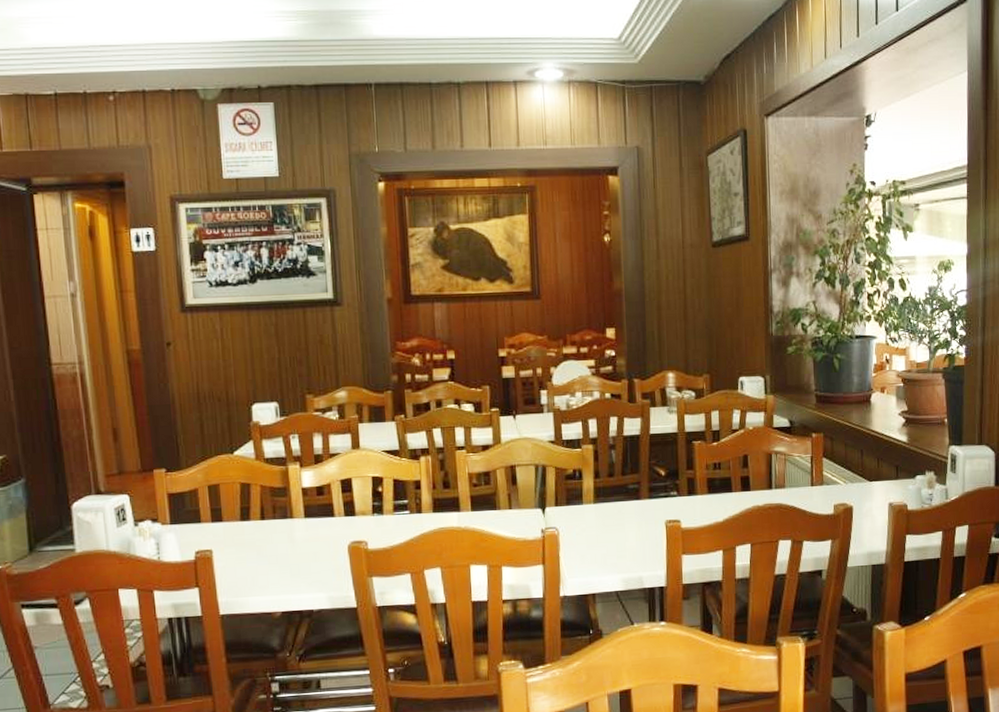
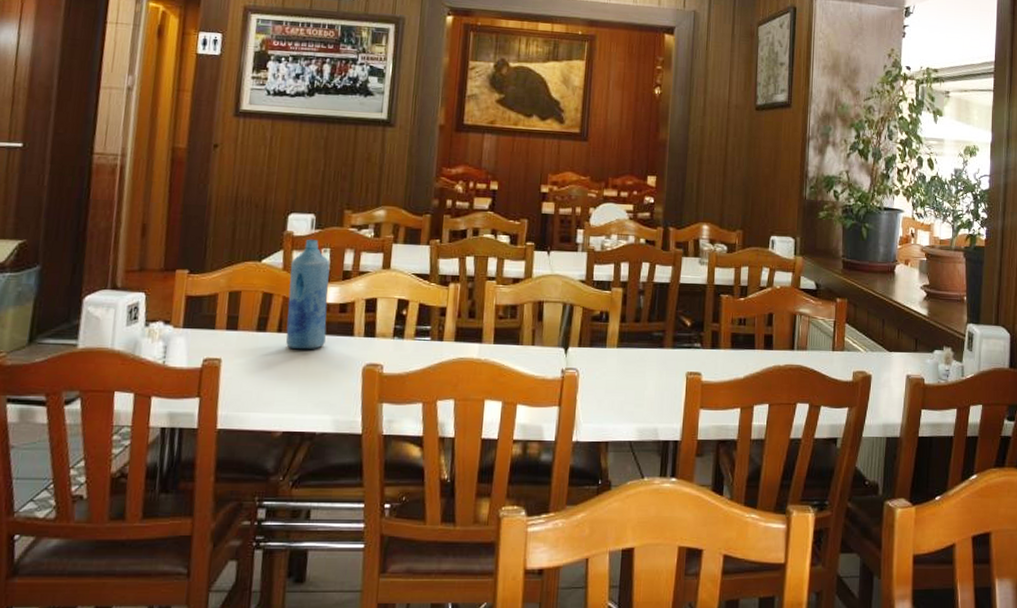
bottle: none [262,426,308,535] -> present [286,238,330,350]

